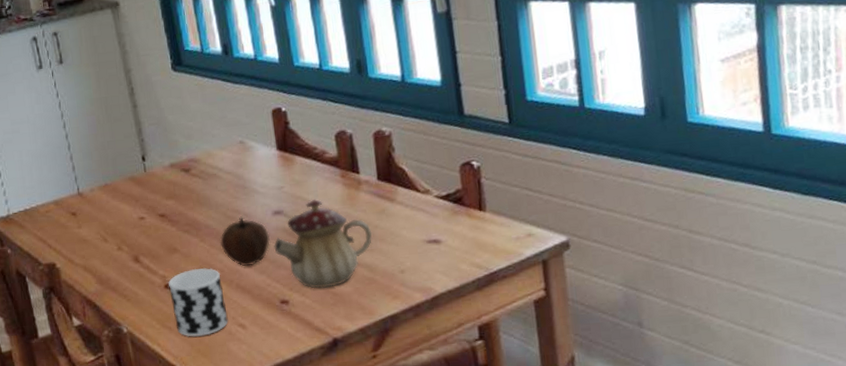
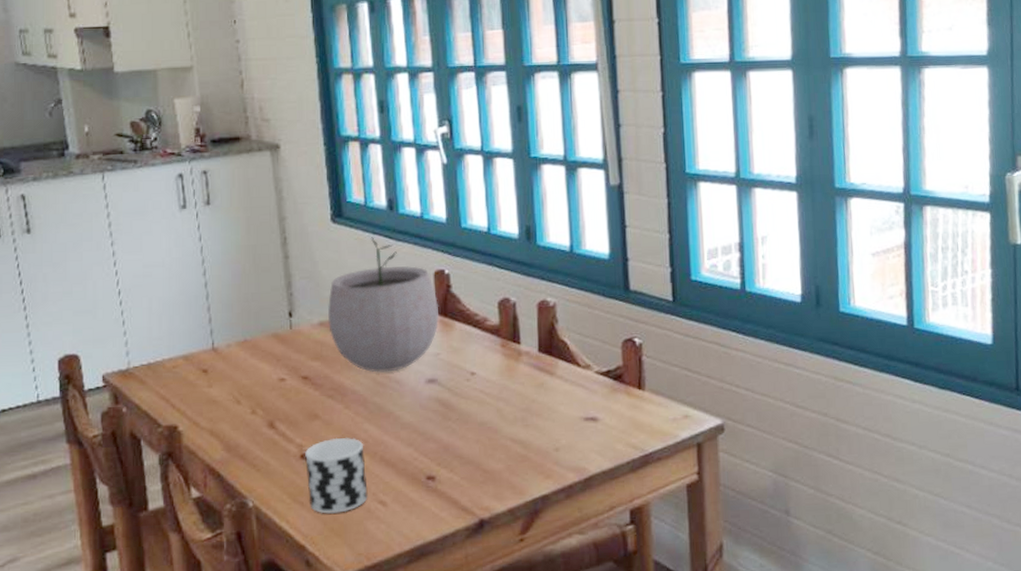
plant pot: none [176,82,280,208] -> present [327,237,439,373]
fruit: present [220,216,270,267] -> none [367,383,421,438]
teapot: present [274,198,373,289] -> none [424,368,529,465]

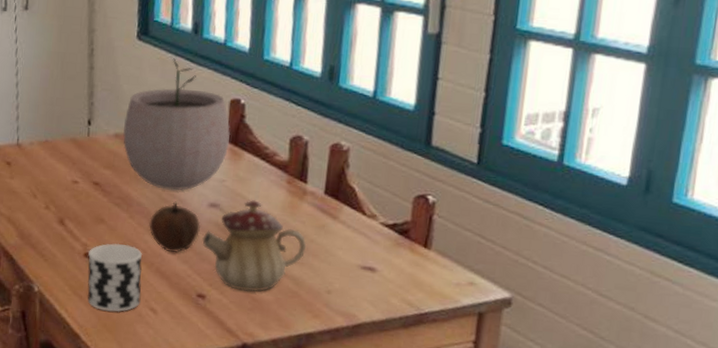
fruit: none [367,383,421,438] -> present [149,201,201,253]
teapot: none [424,368,529,465] -> present [202,199,307,292]

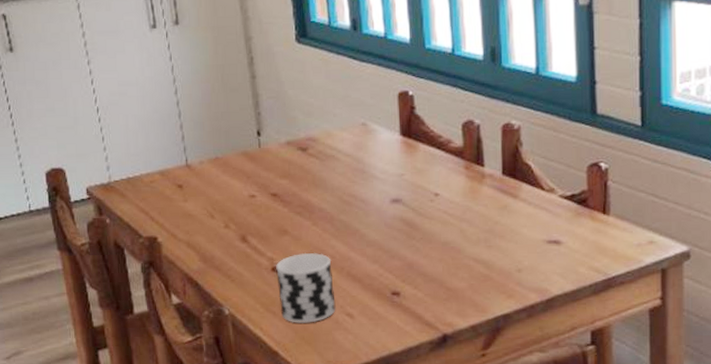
plant pot: present [122,58,231,191] -> none [294,57,403,191]
fruit: present [149,201,201,253] -> none [334,202,386,254]
teapot: present [202,199,307,292] -> none [389,189,492,282]

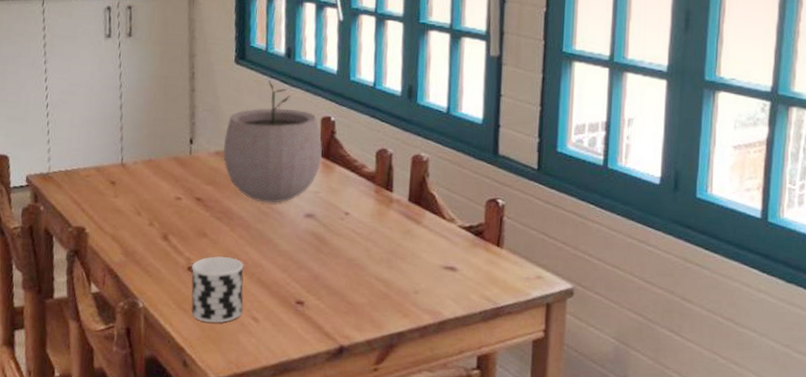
plant pot: none [294,57,403,191] -> present [223,80,323,203]

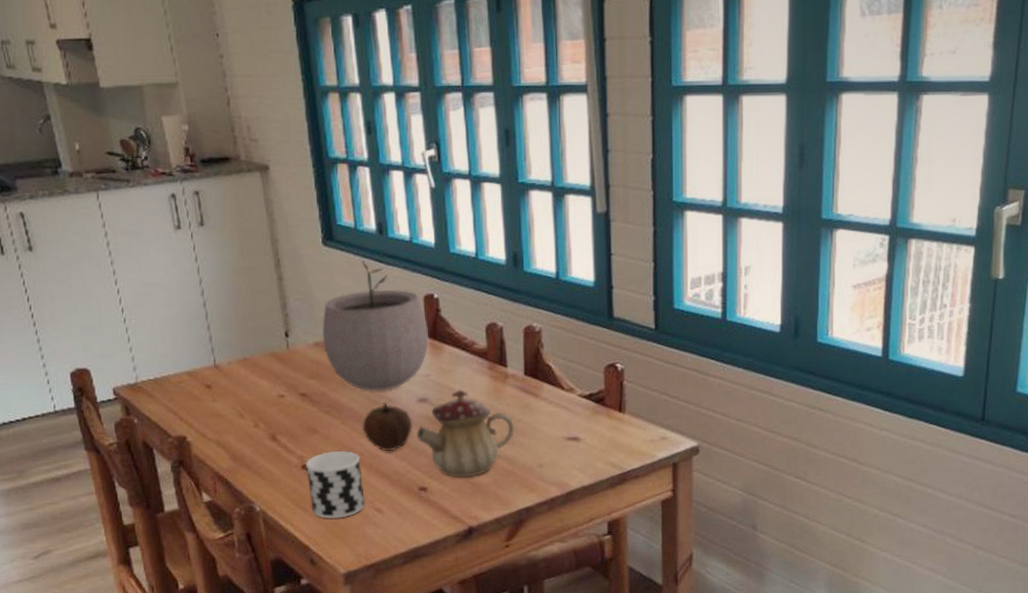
fruit: none [249,213,298,263] -> present [362,401,413,452]
teapot: none [299,208,395,296] -> present [416,389,515,478]

